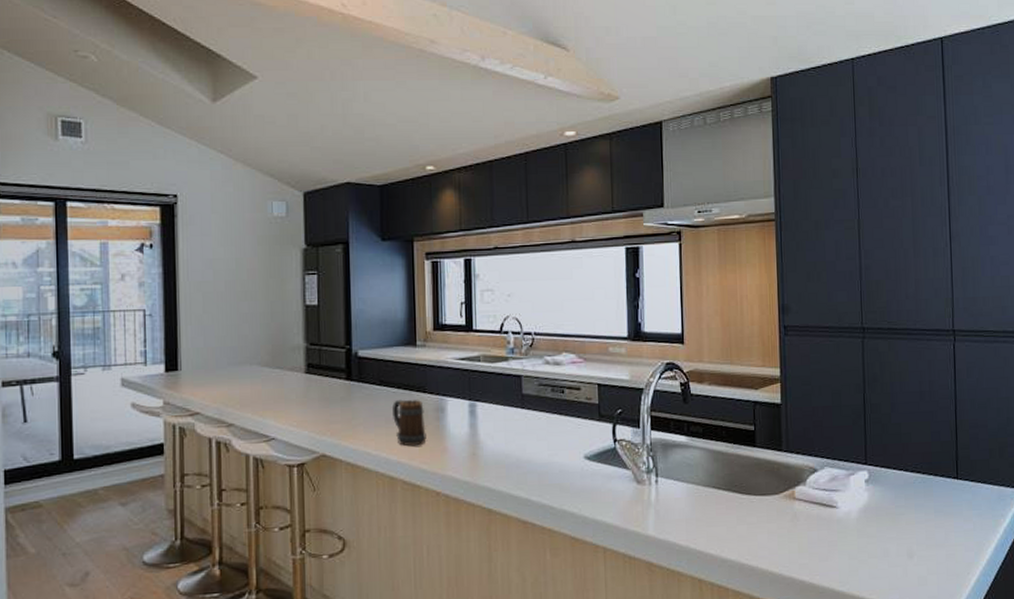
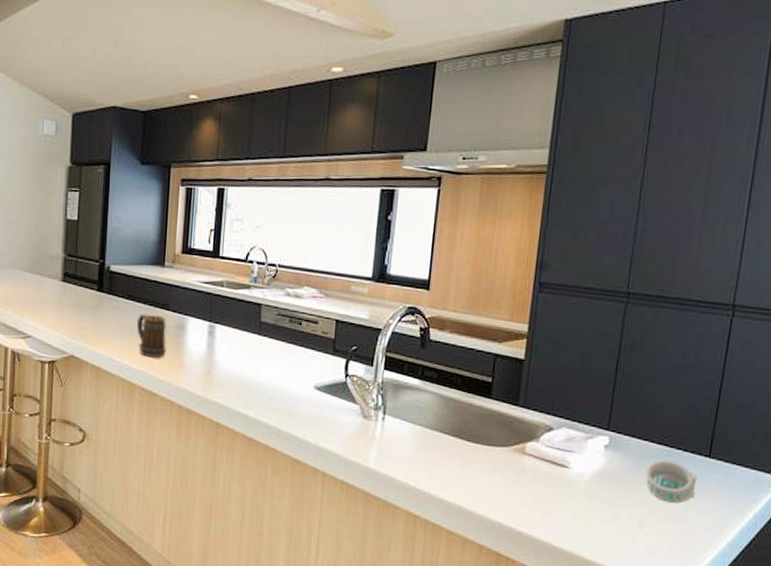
napkin ring: none [906,487,951,529] -> present [646,460,698,503]

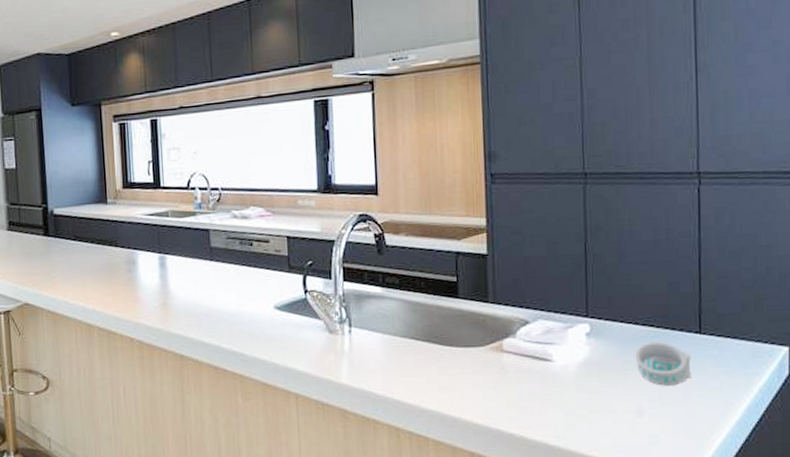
mug: present [136,314,167,357] -> none [86,253,120,295]

